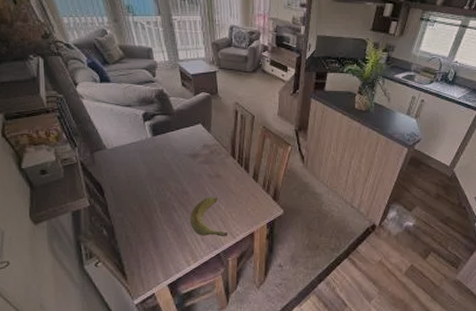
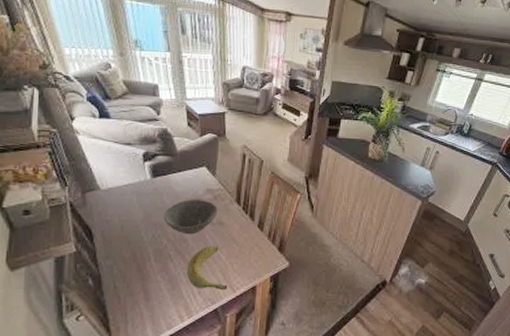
bowl: none [166,155,215,187] -> present [164,199,218,235]

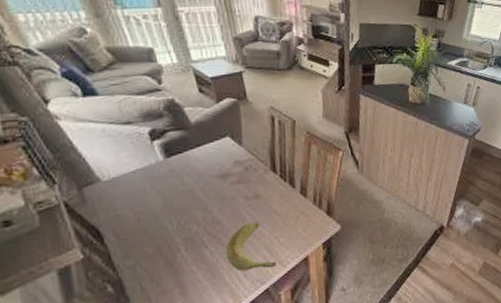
bowl: present [164,199,218,235] -> none [187,173,252,216]

